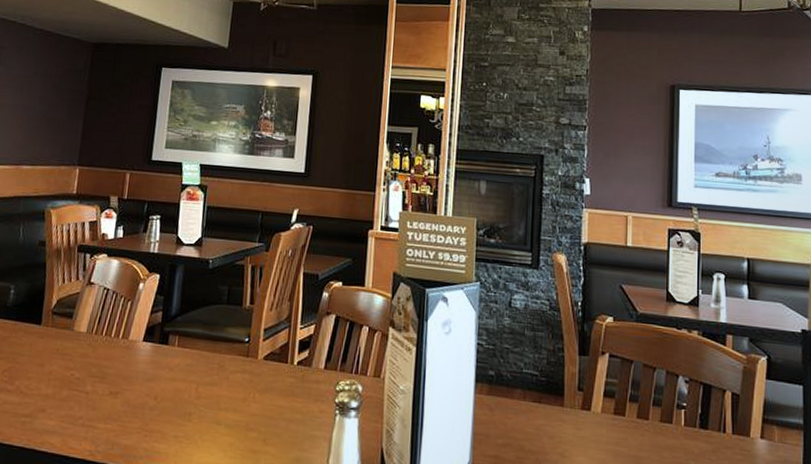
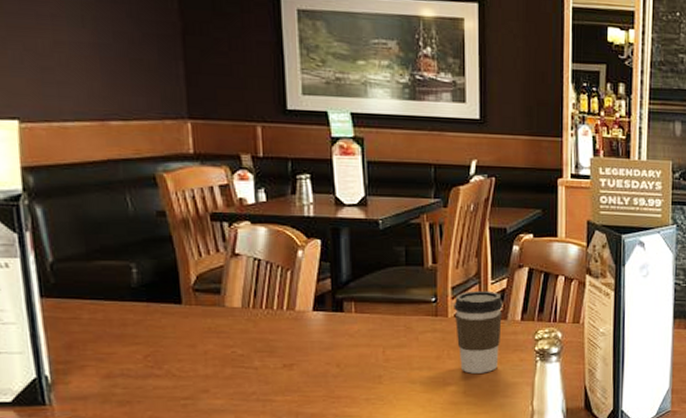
coffee cup: none [263,334,310,422] -> present [454,290,503,374]

